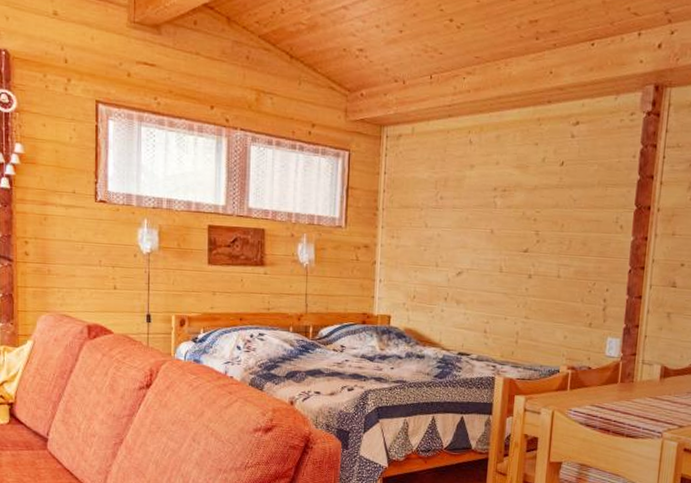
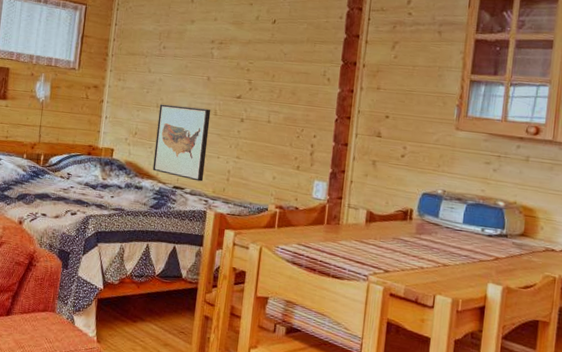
wall art: none [435,262,496,346] -> present [152,104,211,182]

